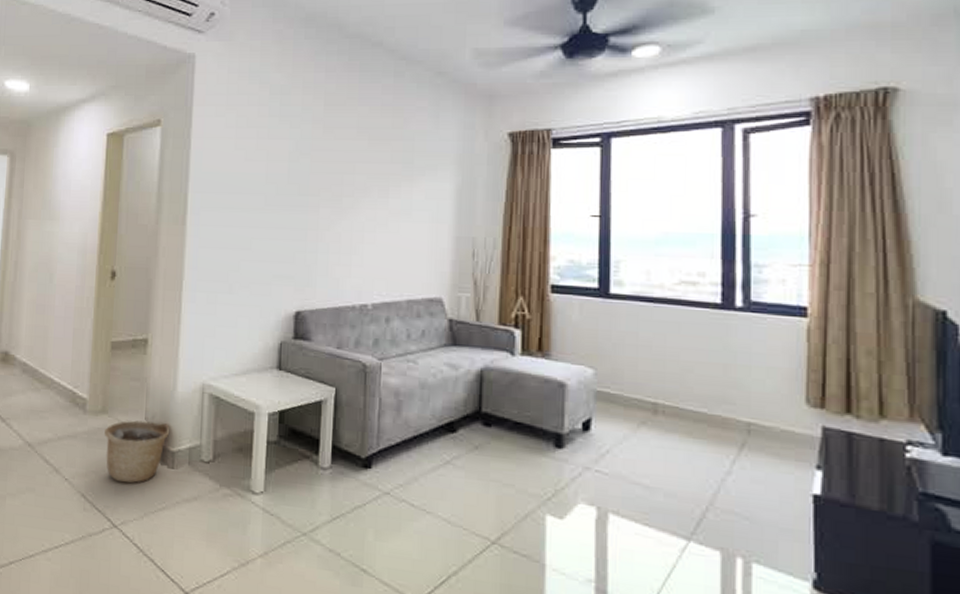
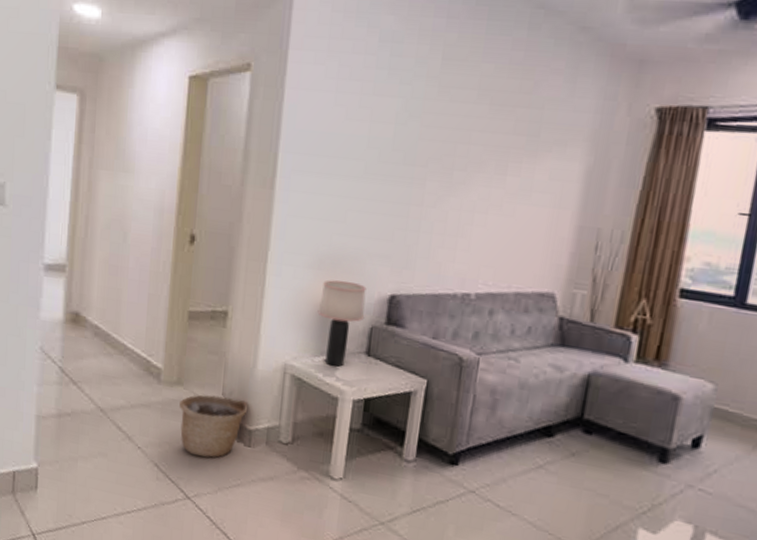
table lamp: none [230,301,274,383] -> present [317,279,367,367]

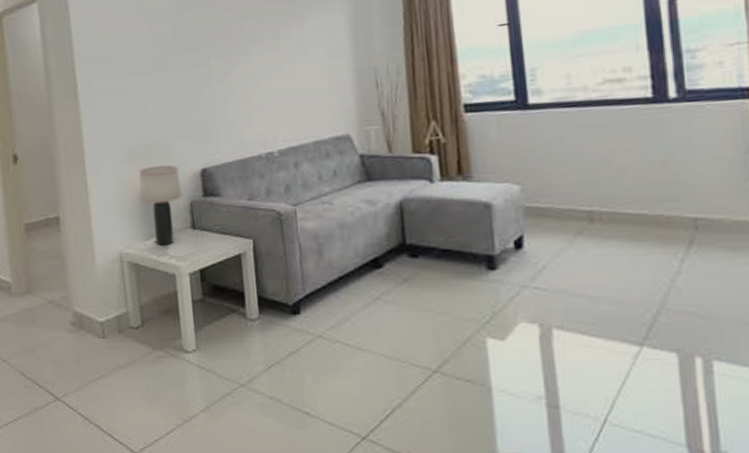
basket: present [179,394,248,458] -> none [32,296,96,357]

